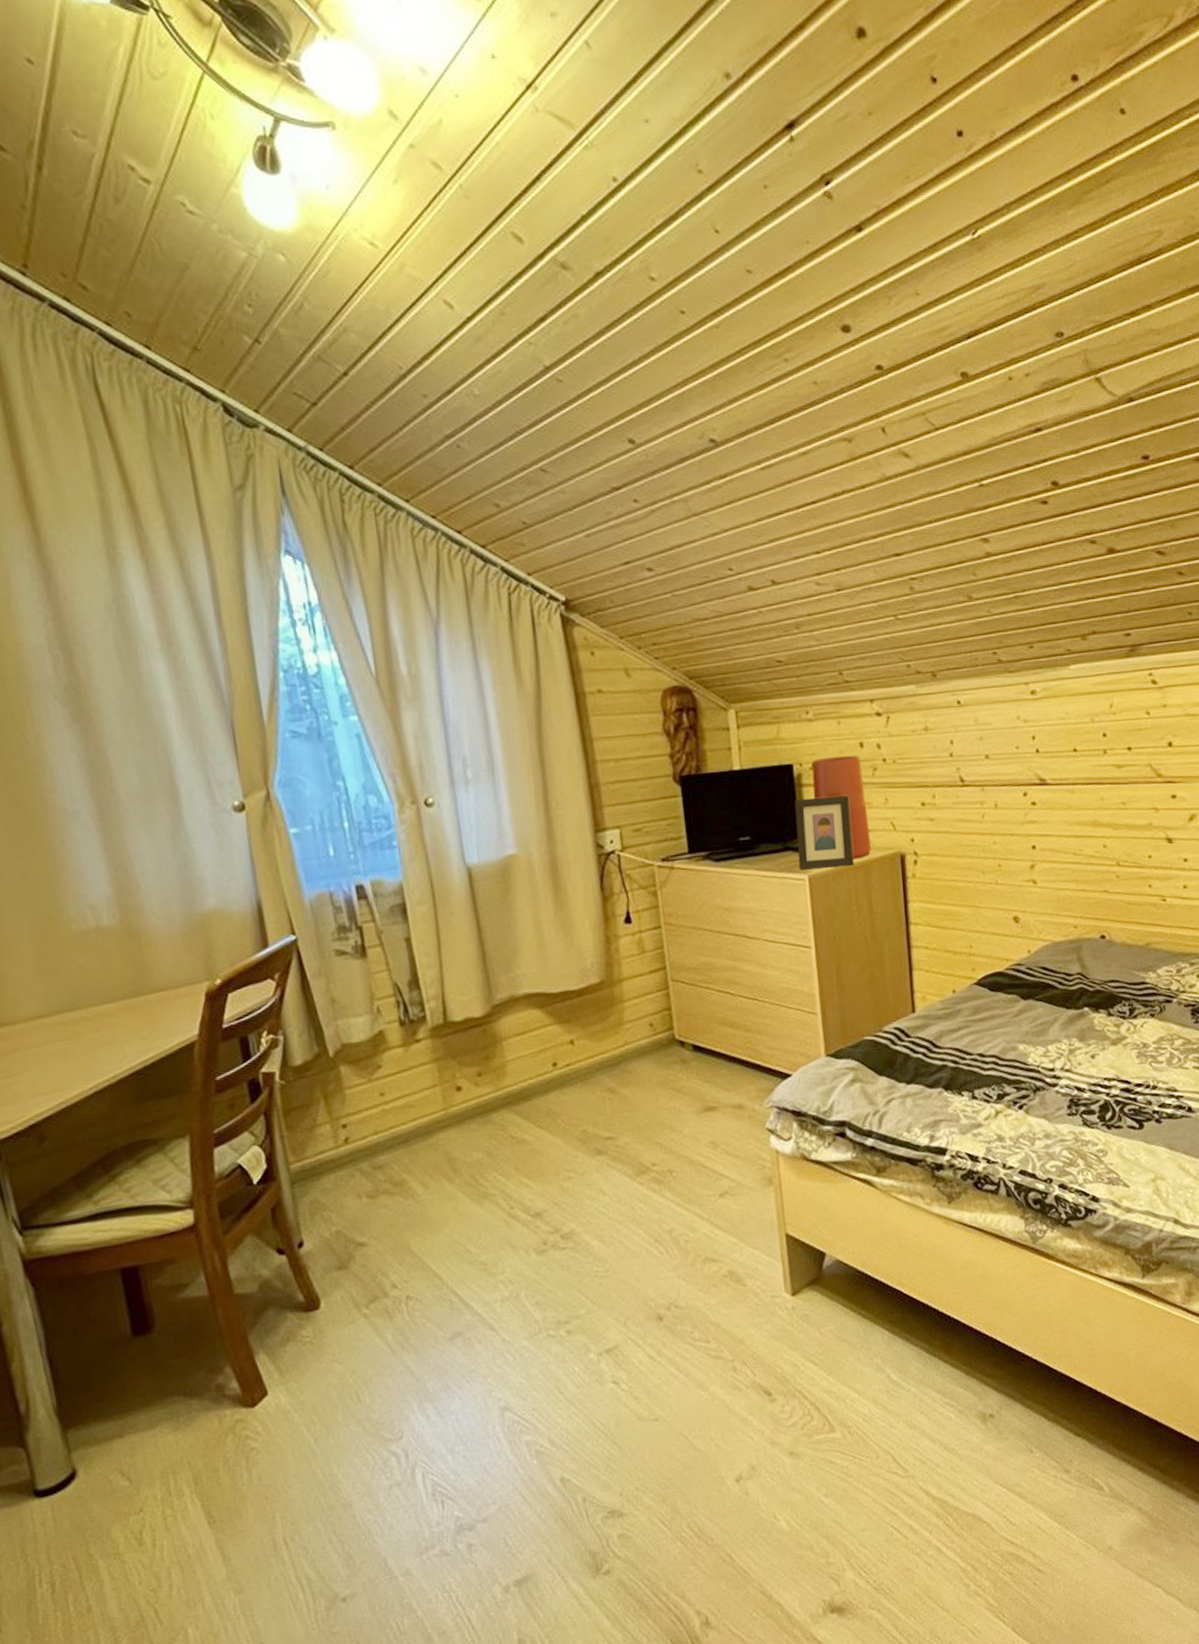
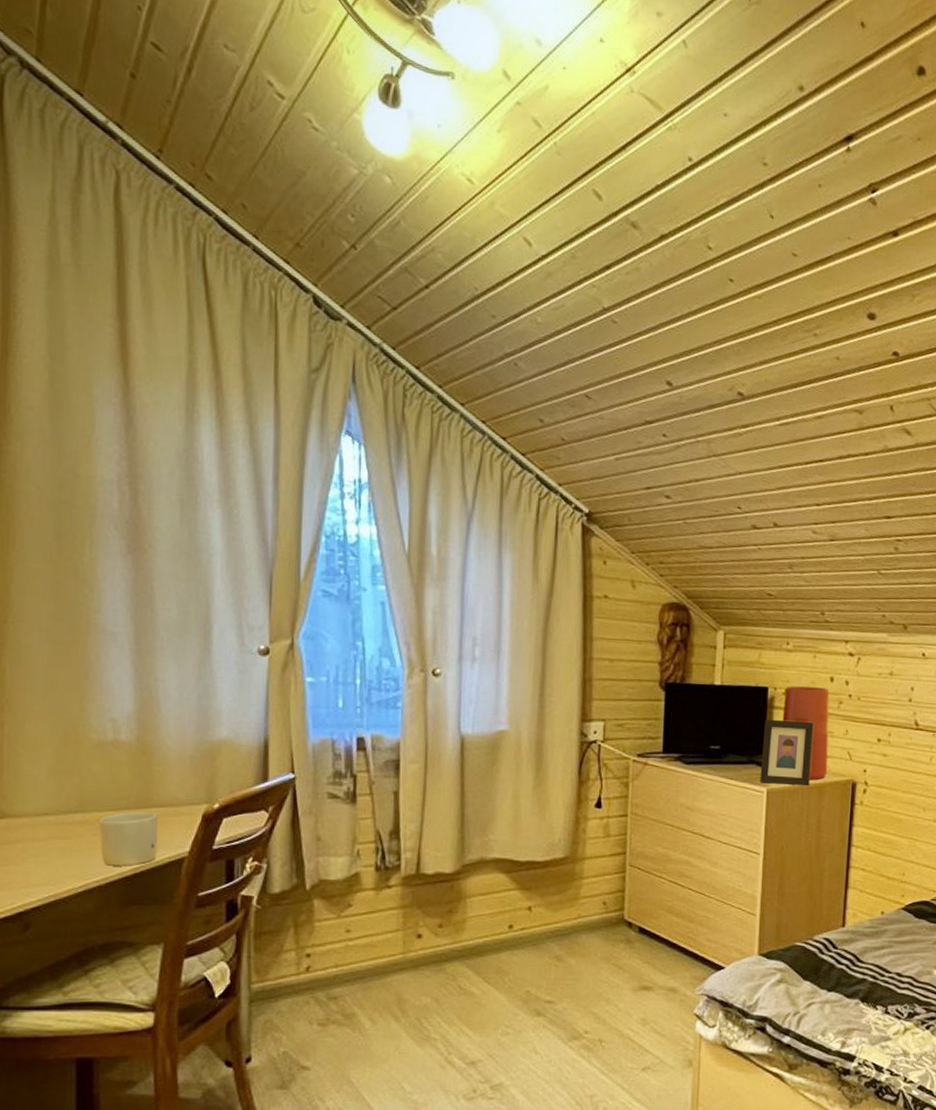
mug: none [96,998,165,1062] -> present [98,811,159,866]

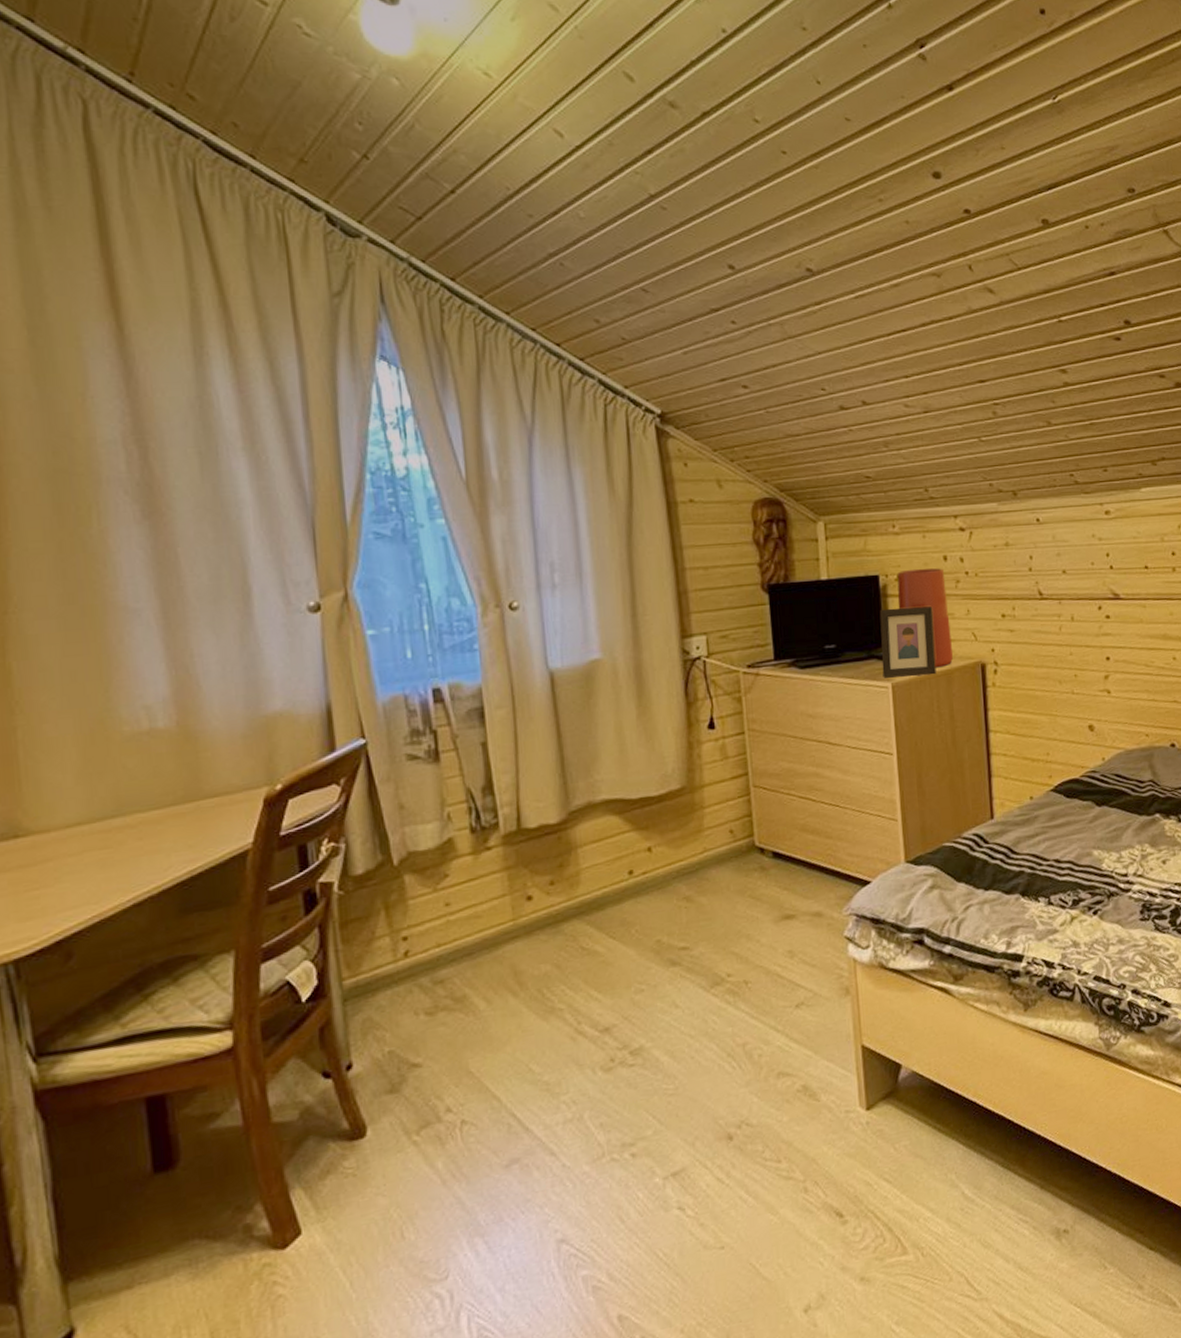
mug: present [98,811,159,866] -> none [142,804,216,872]

